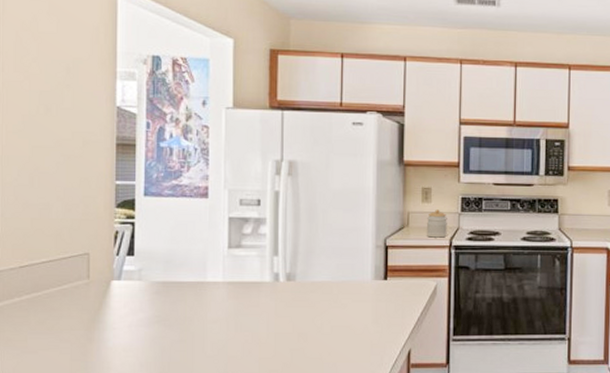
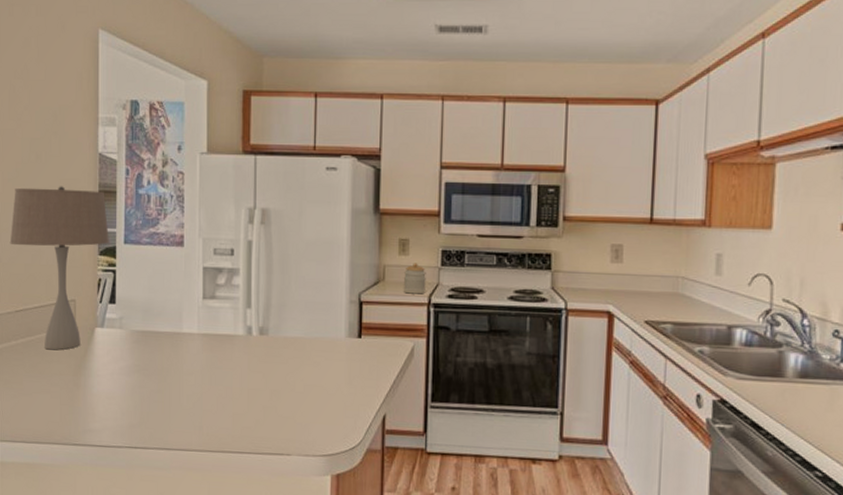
table lamp: none [13,139,129,305] -> present [9,186,110,350]

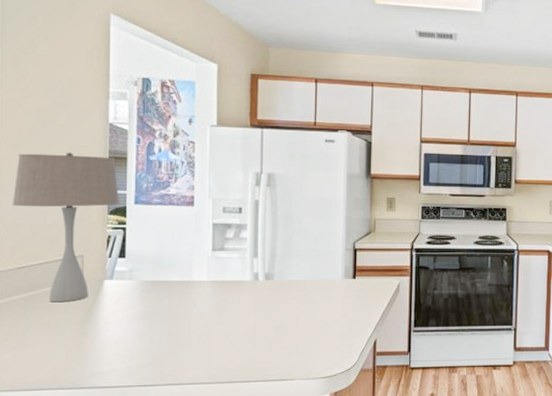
jar: present [403,263,426,294] -> none [390,217,409,242]

